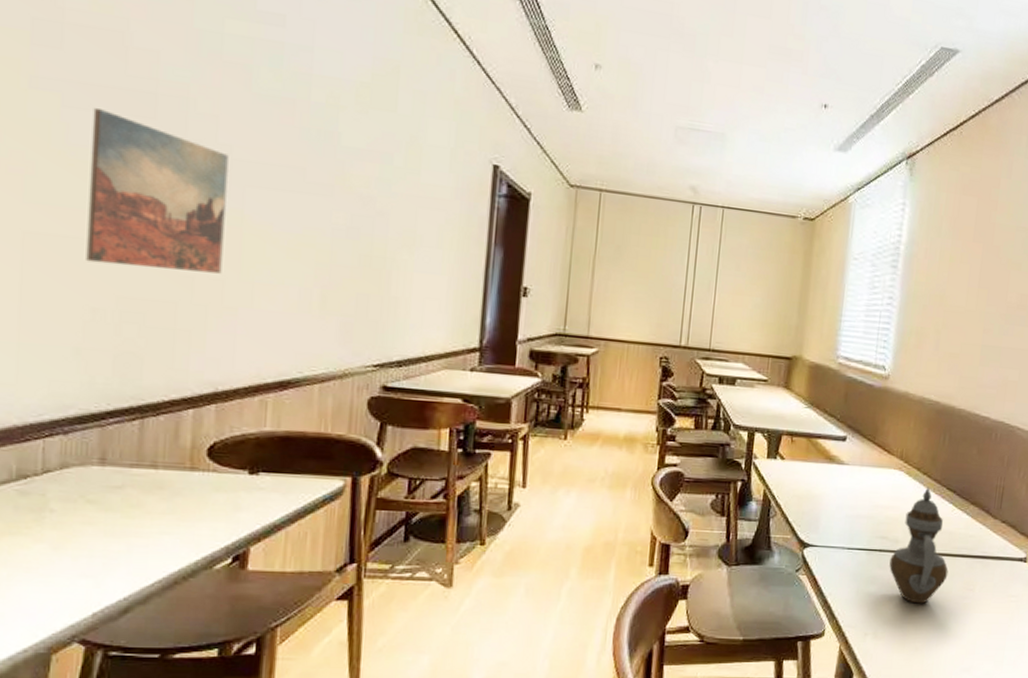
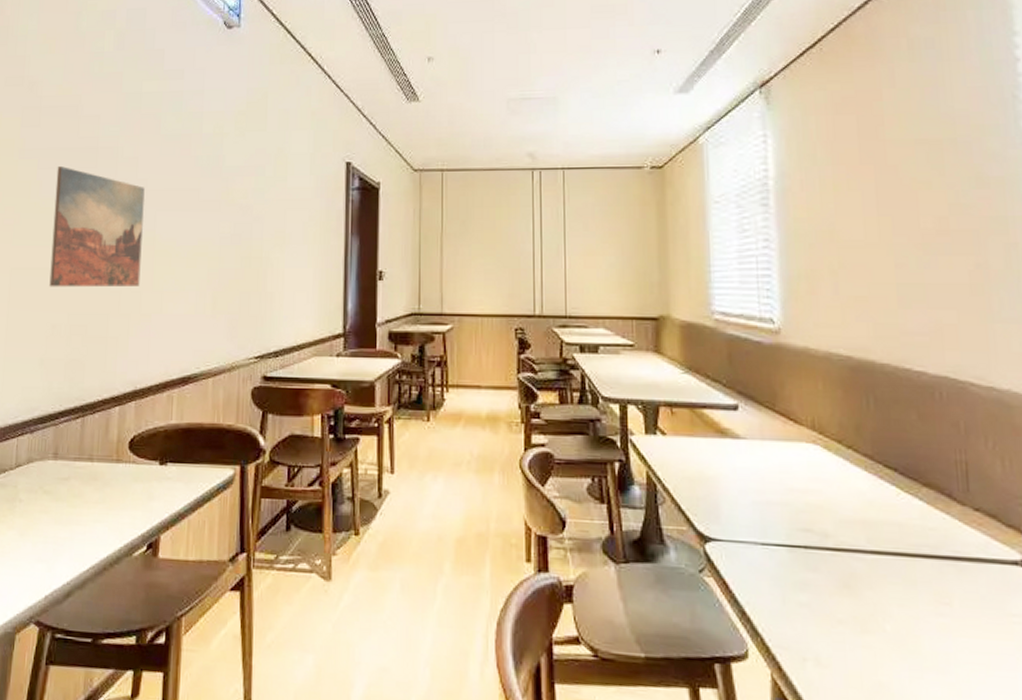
teapot: present [889,487,948,604] -> none [821,464,908,621]

